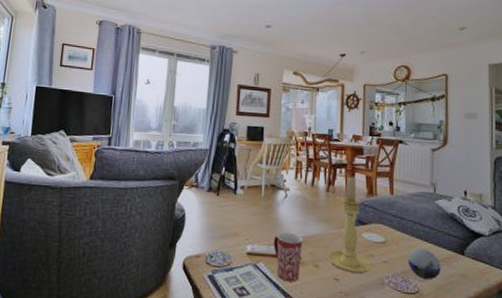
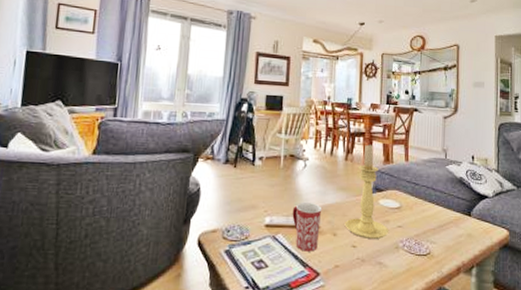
decorative orb: present [407,248,441,280] -> none [420,211,450,242]

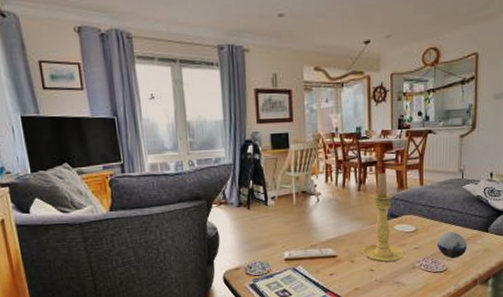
mug: present [292,203,322,252] -> none [309,235,339,279]
decorative orb: none [420,211,450,242] -> present [437,231,467,259]

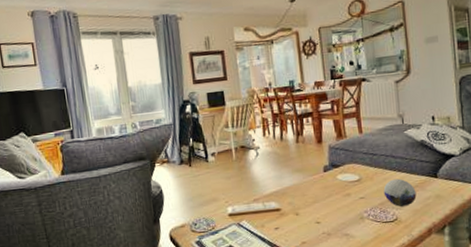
candle holder: present [361,171,406,262] -> none [305,121,352,214]

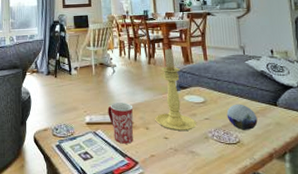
mug: none [252,188,282,233] -> present [107,102,134,144]
candle holder: none [305,121,352,214] -> present [155,47,197,131]

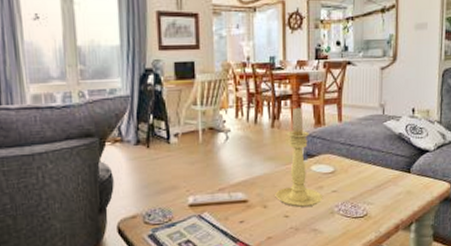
mug: present [107,102,134,144] -> none [217,177,250,227]
decorative orb: present [226,104,258,131] -> none [356,172,389,202]

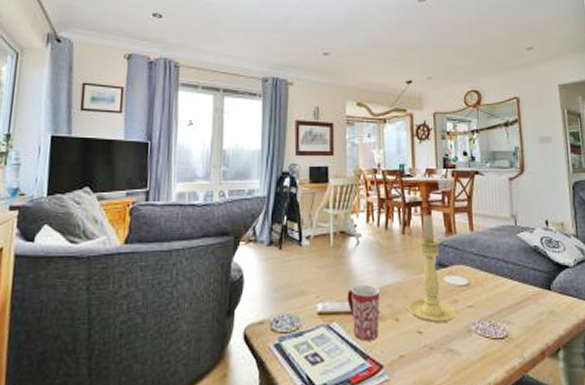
mug: none [217,177,250,227] -> present [347,285,381,341]

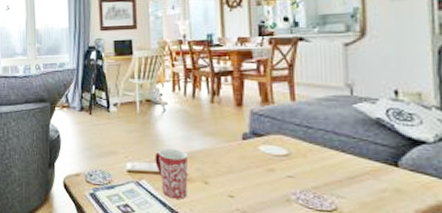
candle holder: present [407,213,459,322] -> none [217,82,276,189]

